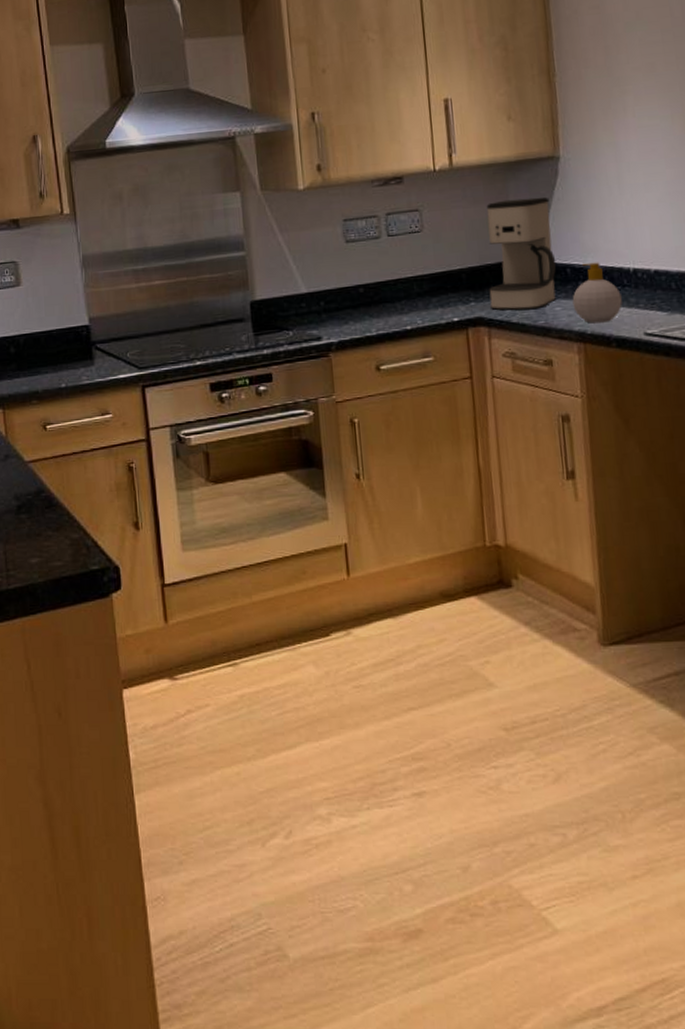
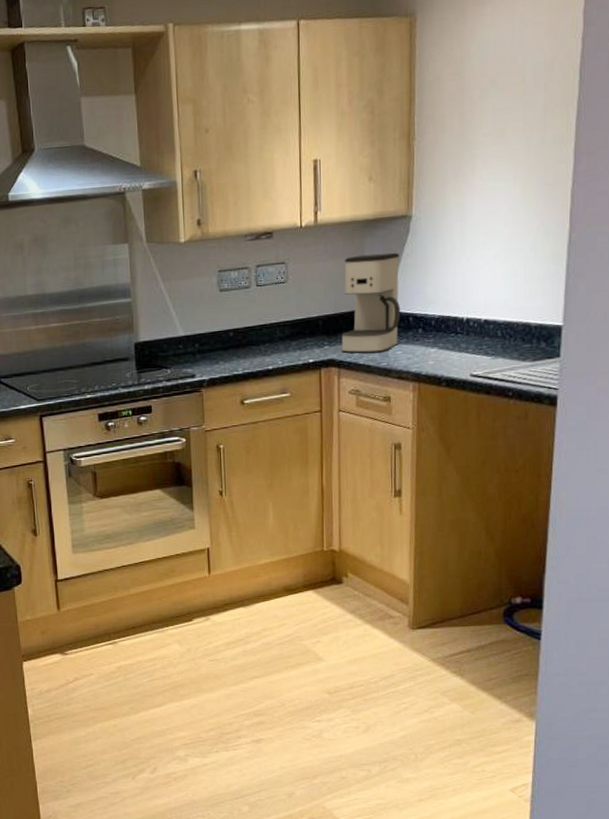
soap bottle: present [572,262,622,324] -> none [412,312,454,366]

